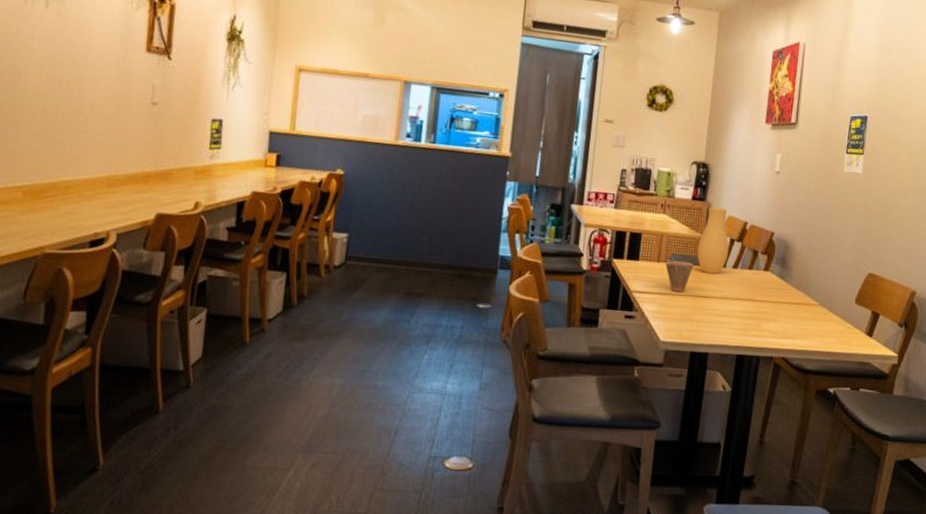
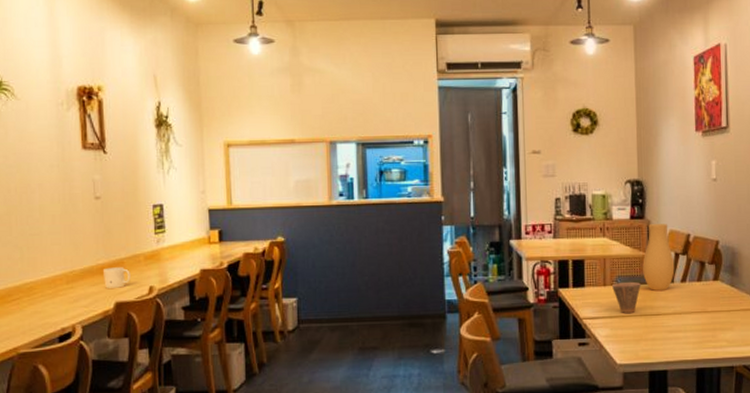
mug: none [147,176,178,200] -> present [102,267,131,290]

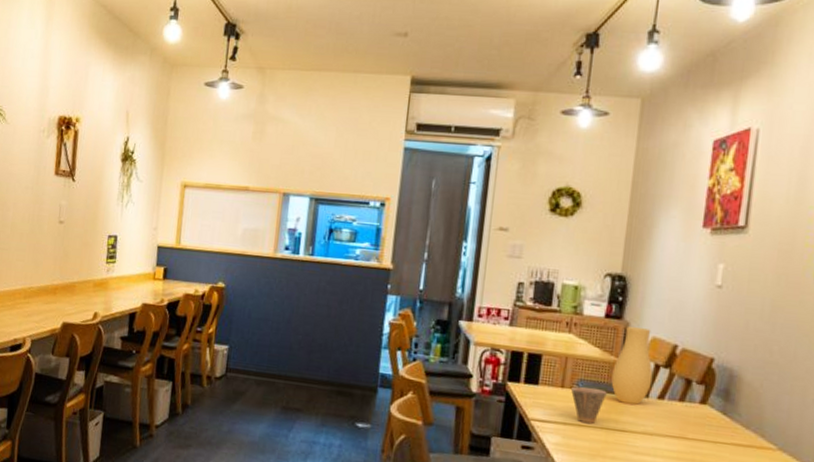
mug: present [102,267,131,290] -> none [55,289,80,310]

